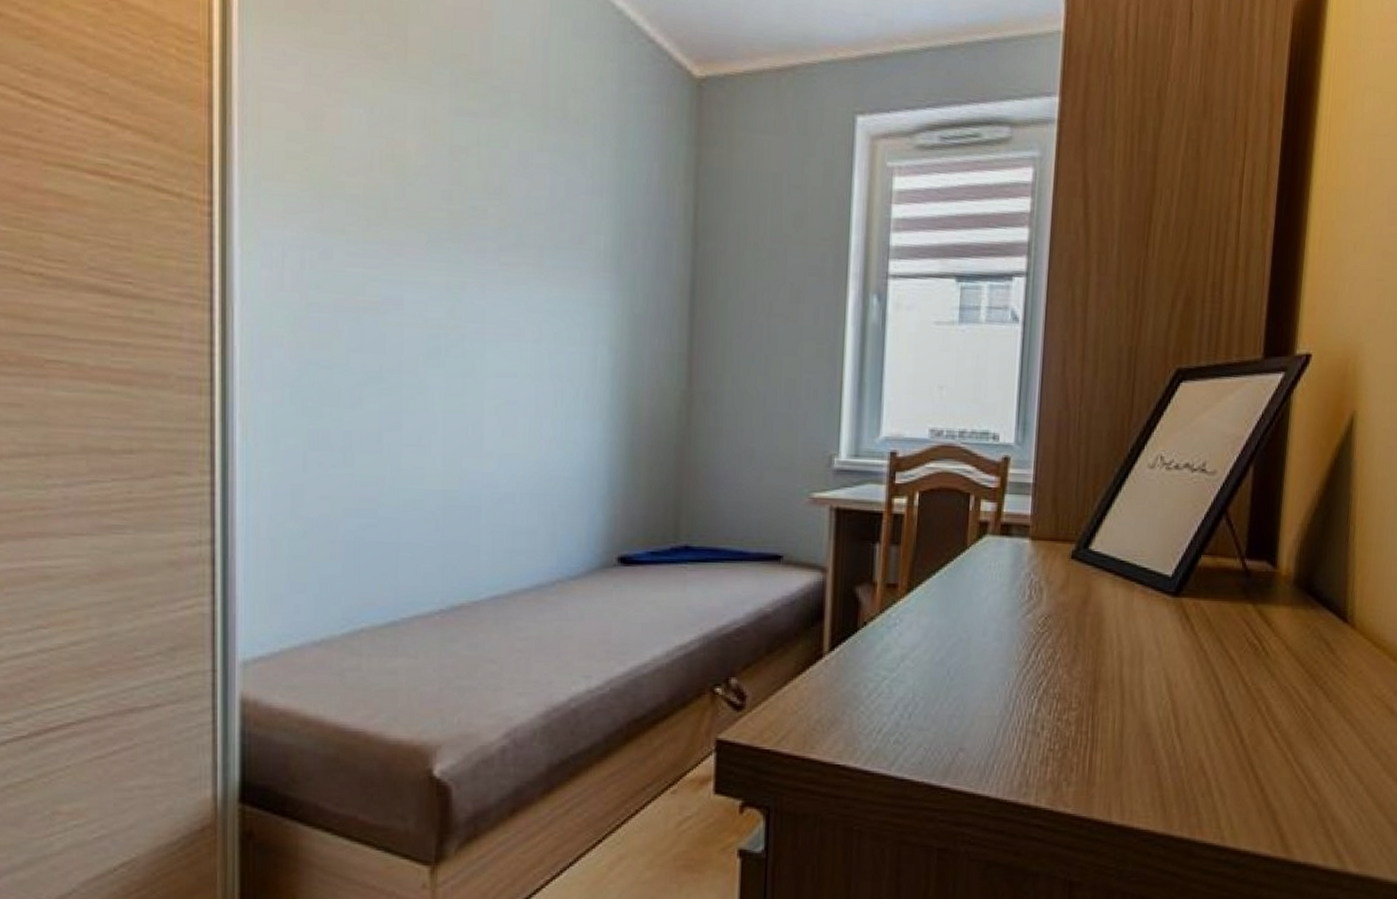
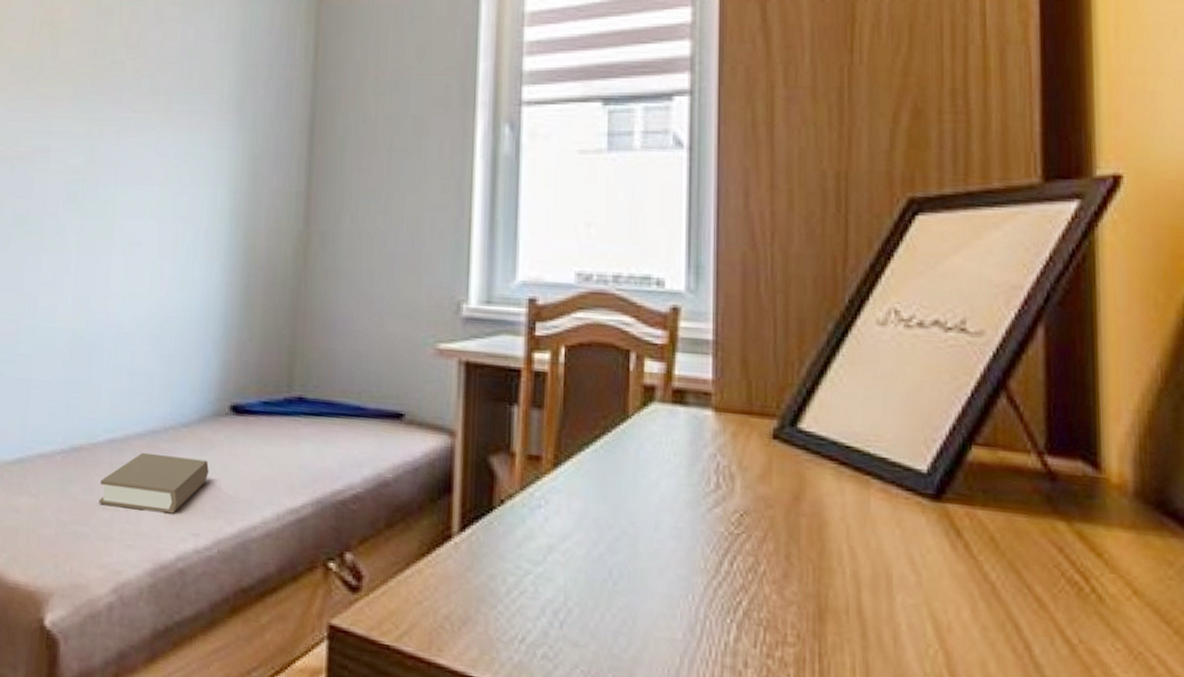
book: none [485,606,598,660] -> present [99,452,209,514]

